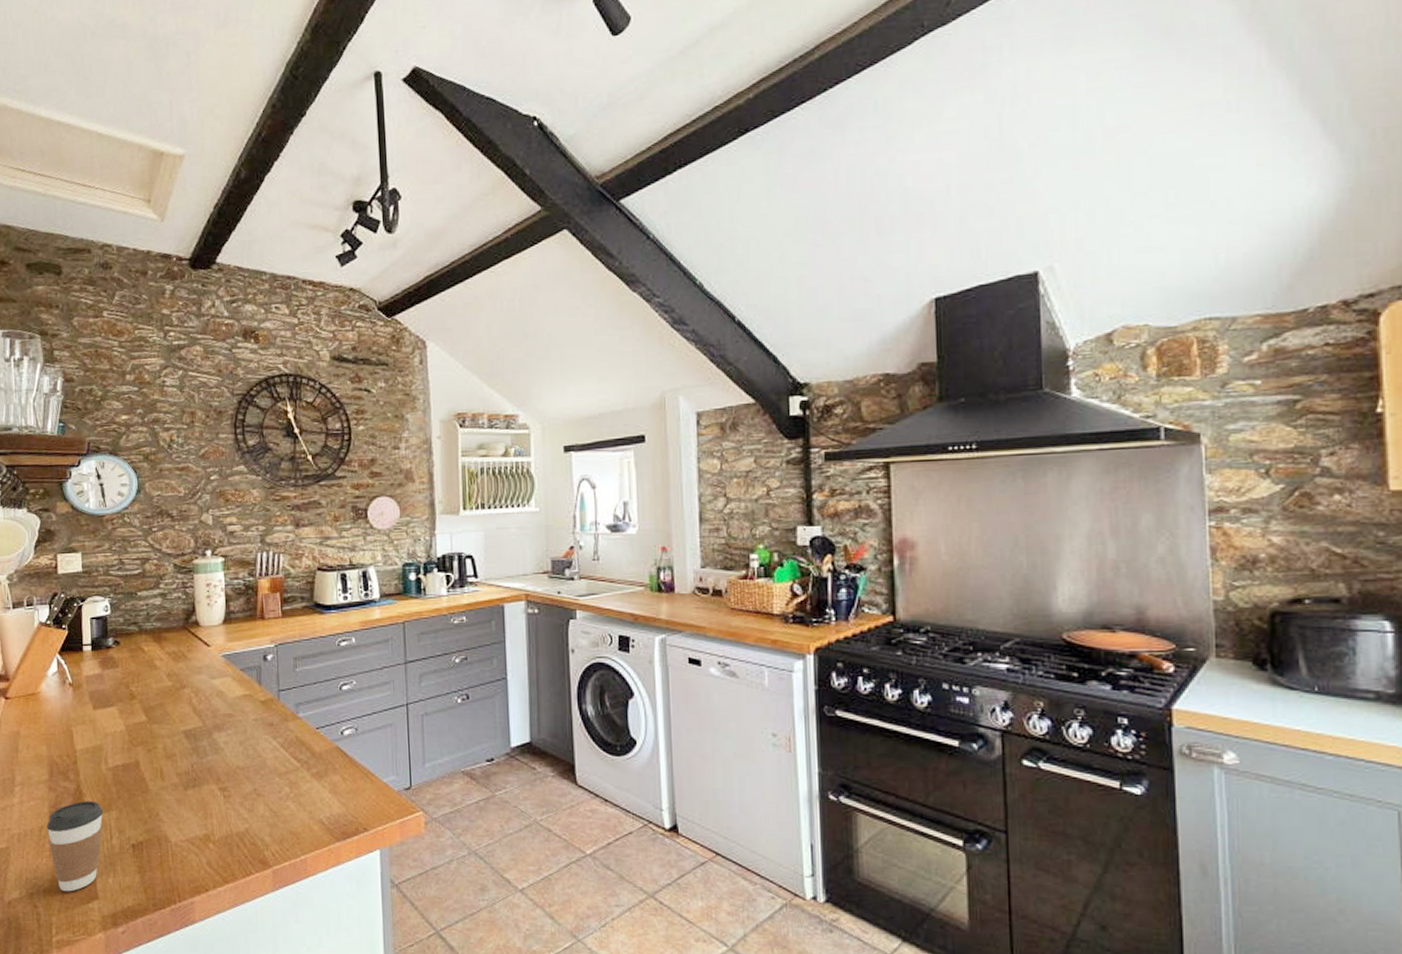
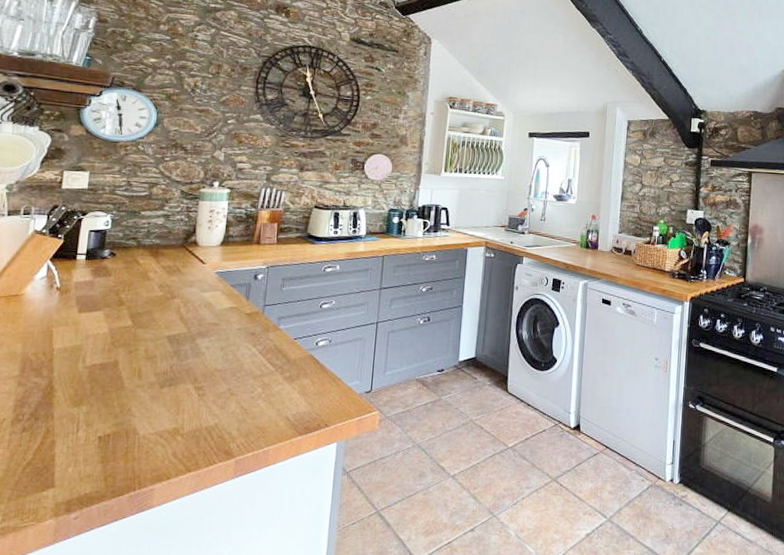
coffee cup: present [47,800,104,892] -> none [9,395,74,481]

